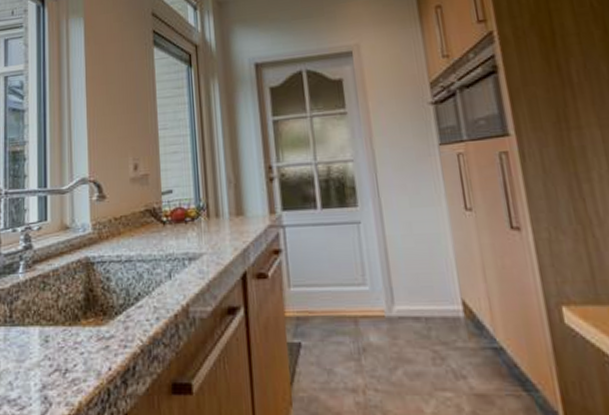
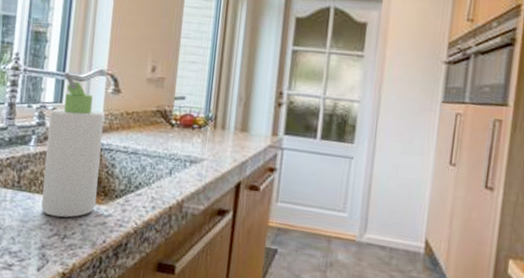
bottle: none [35,187,96,350] -> present [41,72,104,218]

